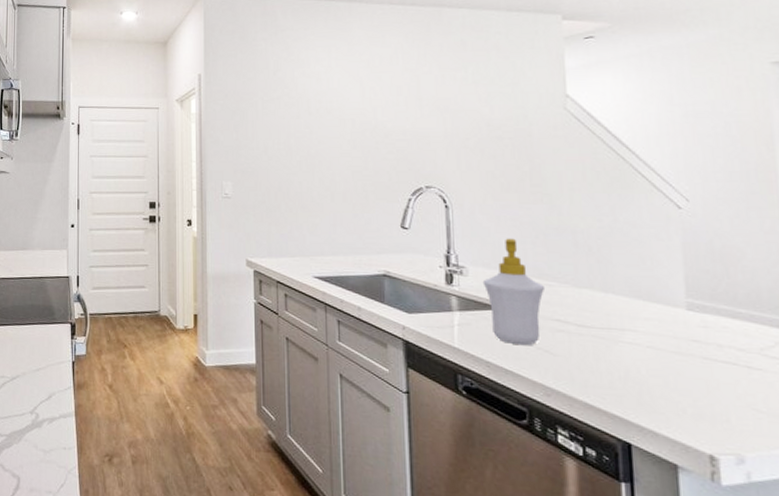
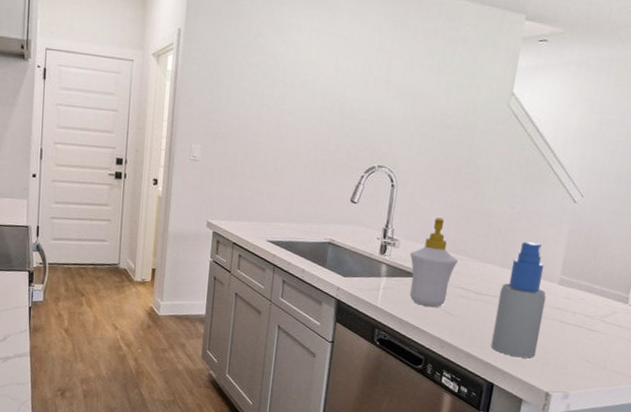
spray bottle: none [608,259,681,409] -> present [491,241,547,359]

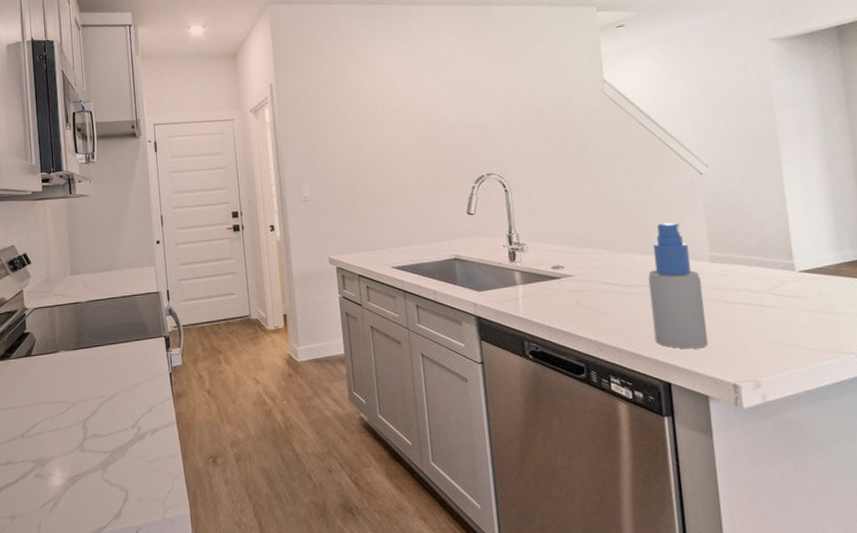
soap bottle: present [409,217,459,308] -> none [541,214,595,309]

